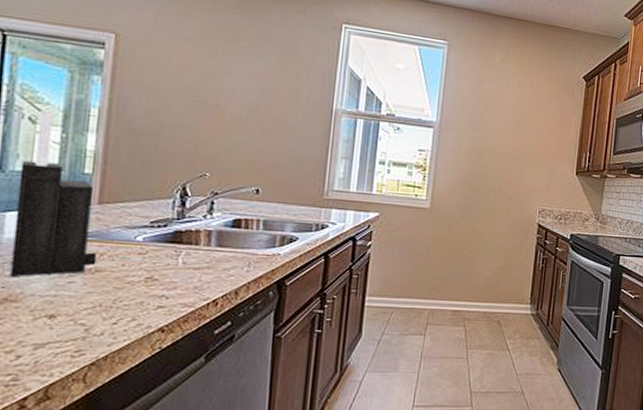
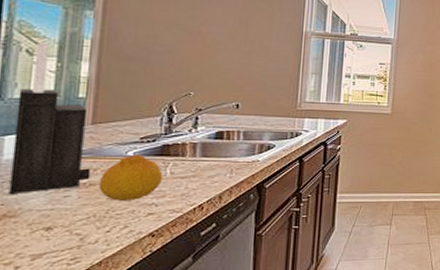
fruit: none [105,240,175,291] -> present [98,154,163,201]

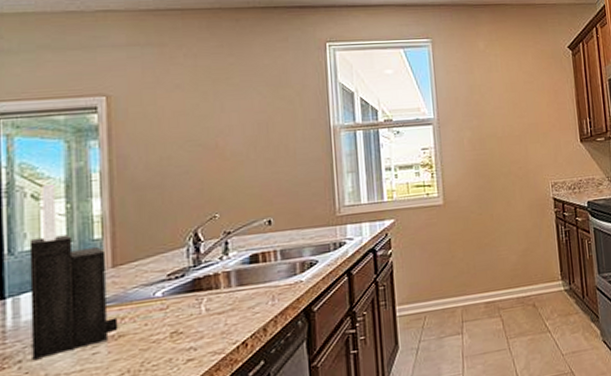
fruit: present [98,154,163,201] -> none [128,293,198,351]

